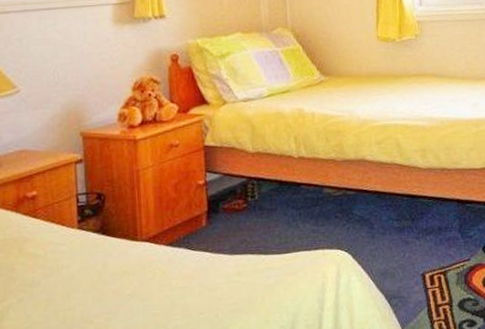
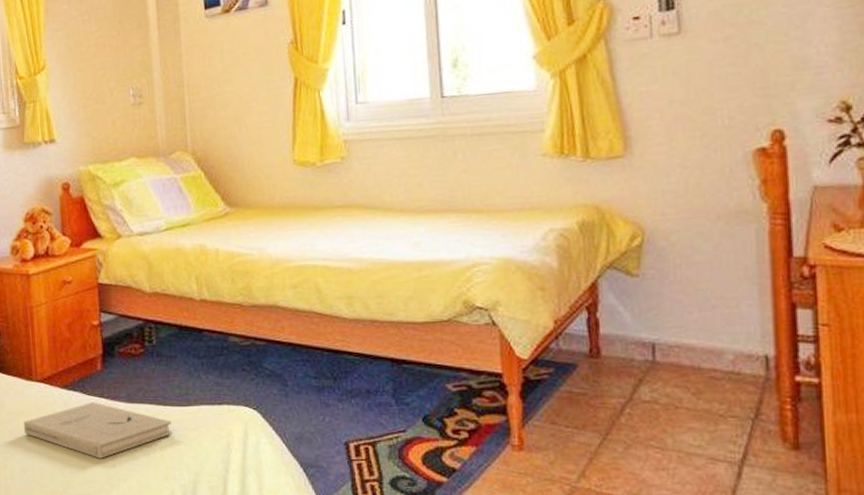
book: none [127,256,272,310] -> present [23,401,172,459]

